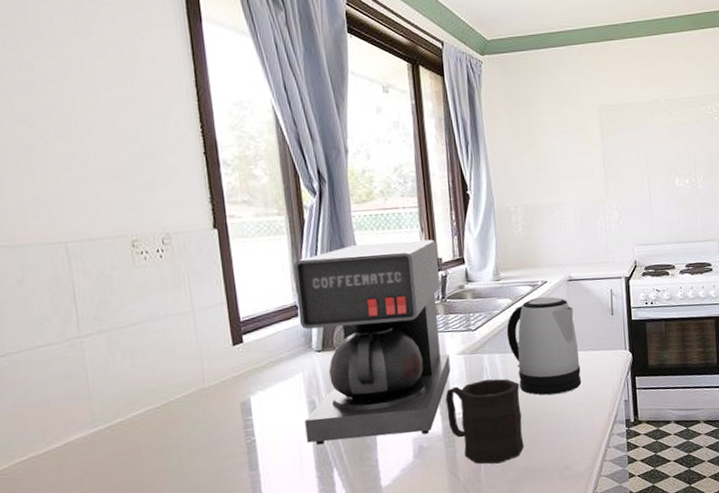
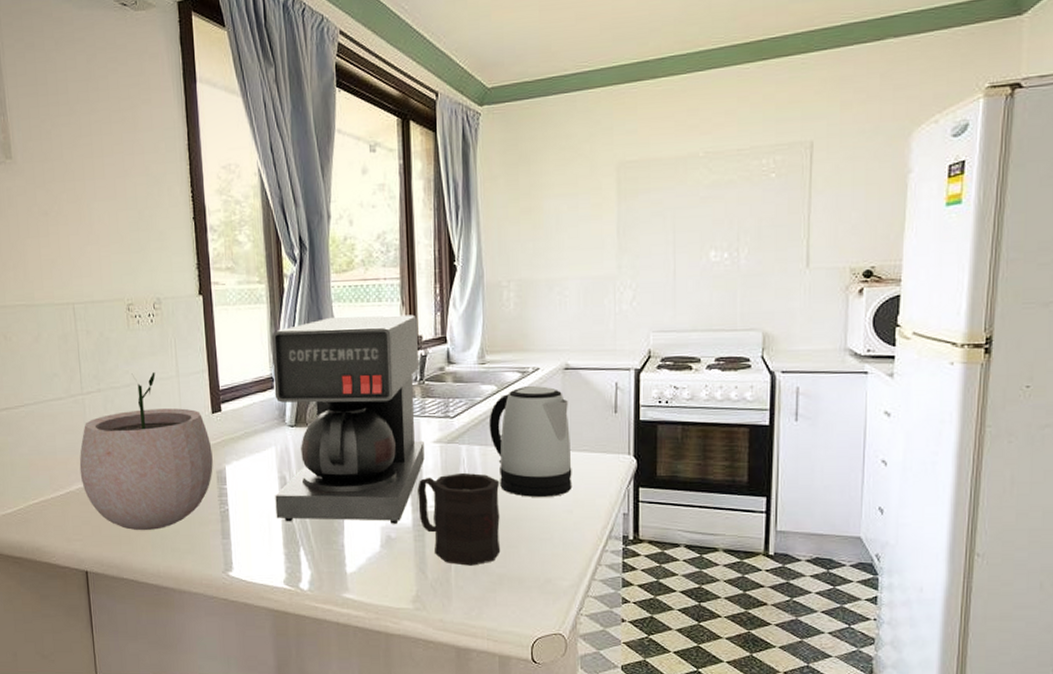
plant pot: none [78,309,237,475] -> present [79,372,213,531]

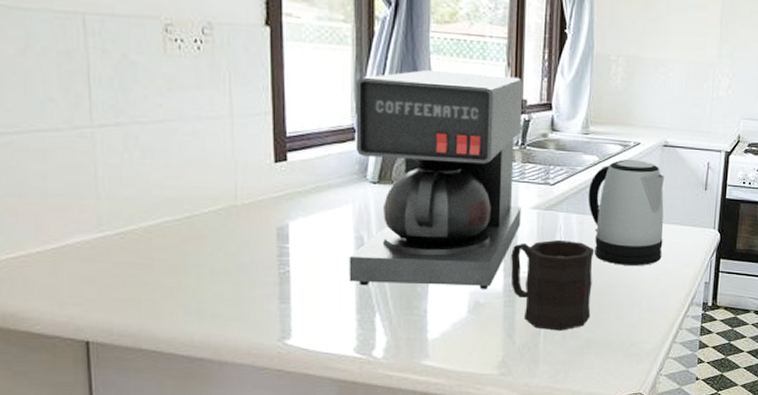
plant pot: present [79,372,213,531] -> none [83,107,273,294]

